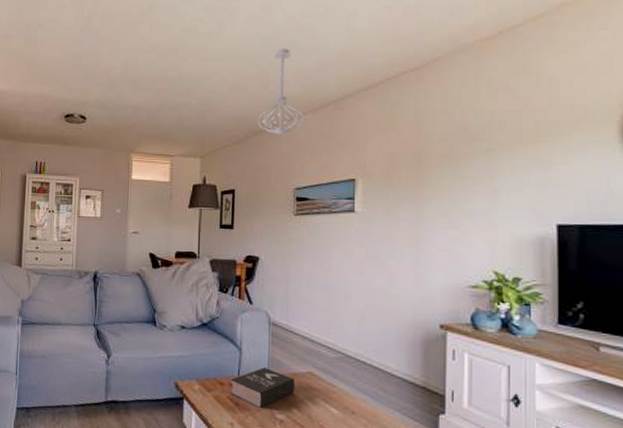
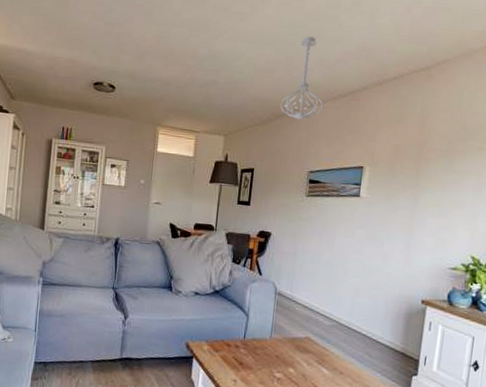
book: present [230,367,295,408] -> none [235,332,294,367]

